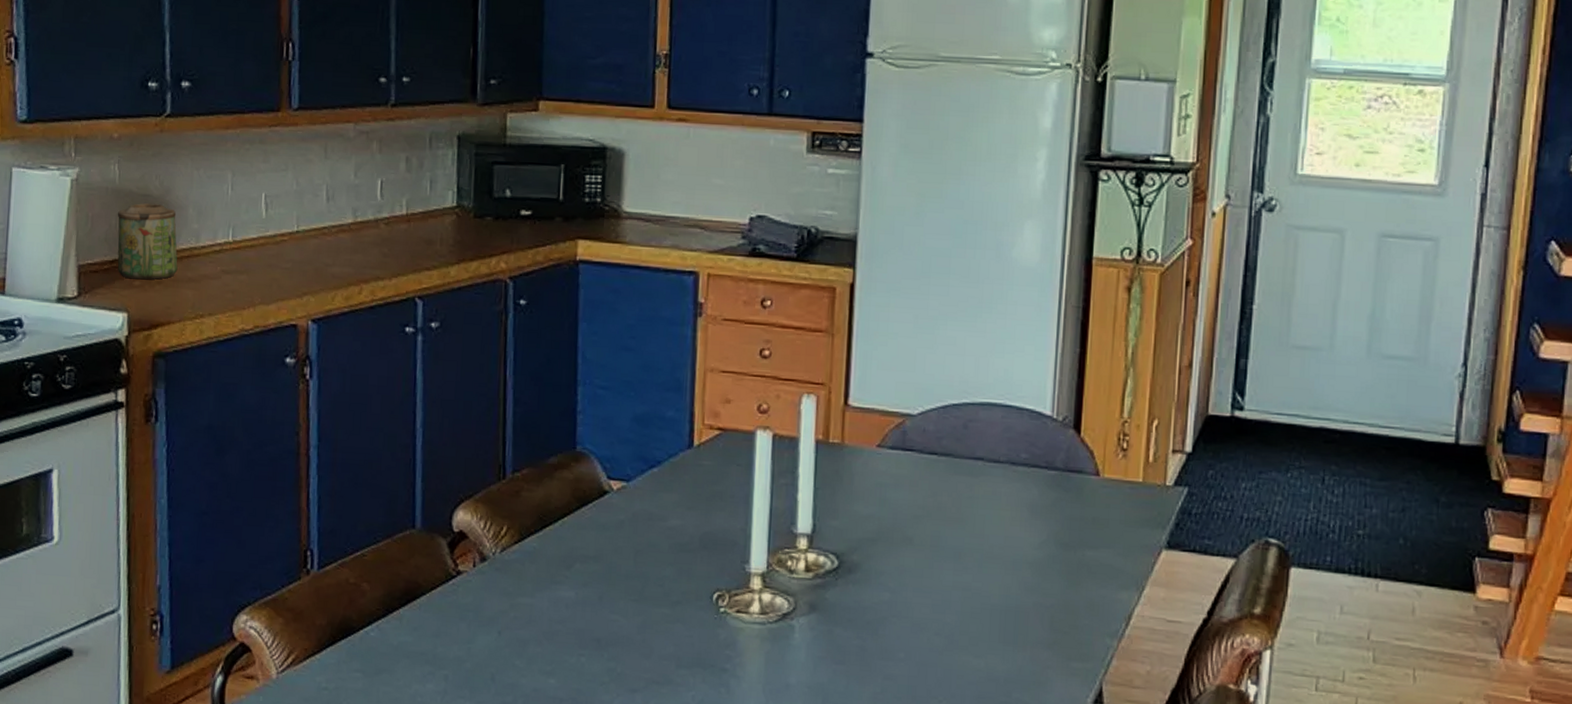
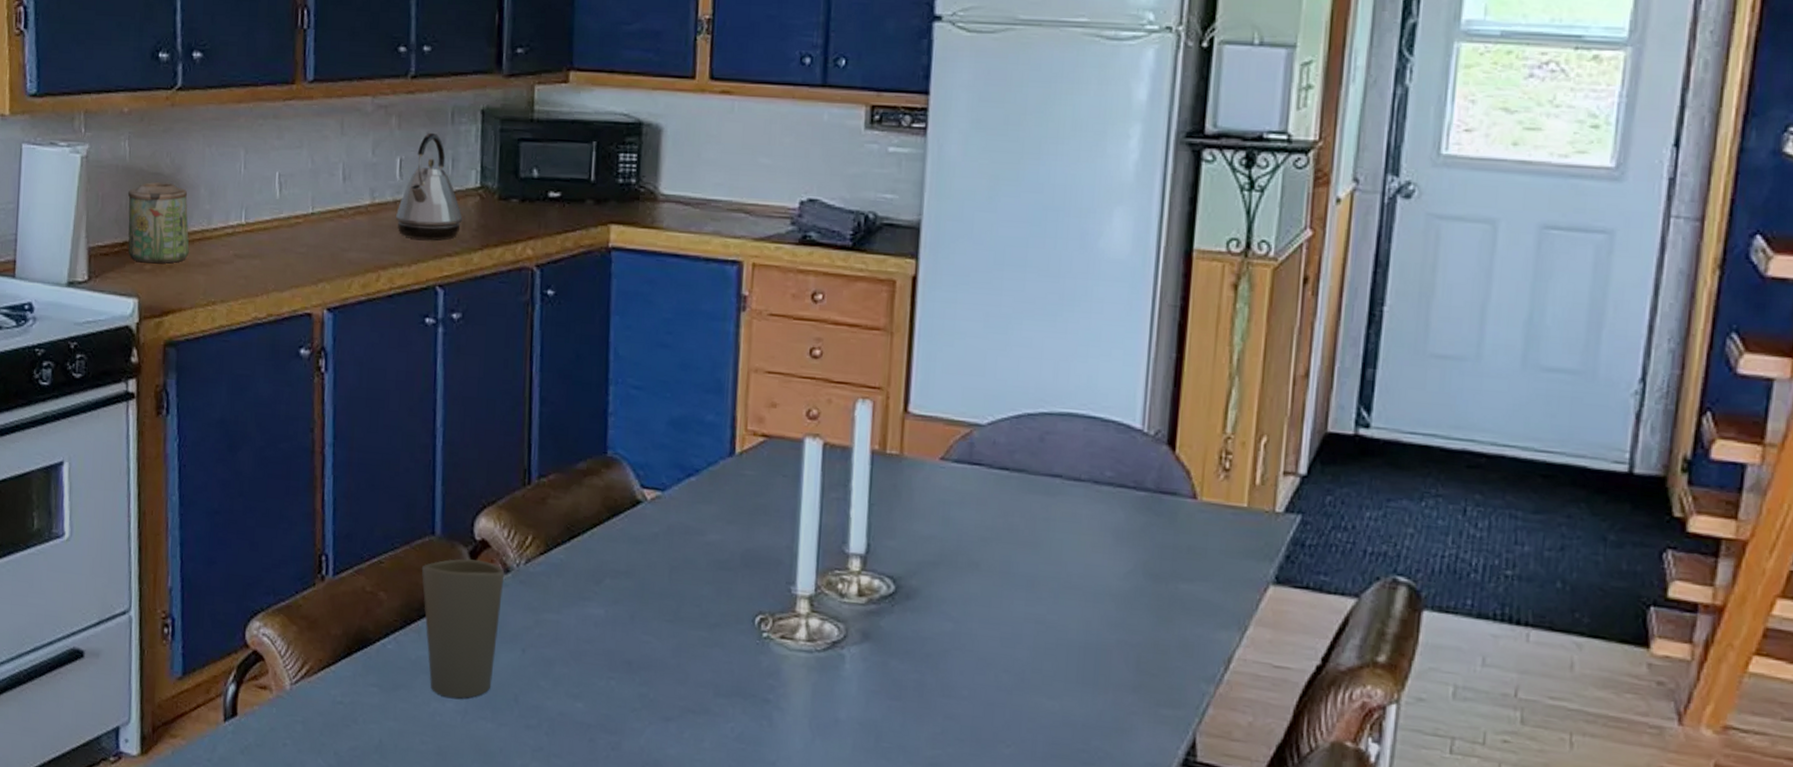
kettle: none [377,156,440,256] -> present [396,132,462,241]
cup: none [402,549,482,680] -> present [421,558,505,698]

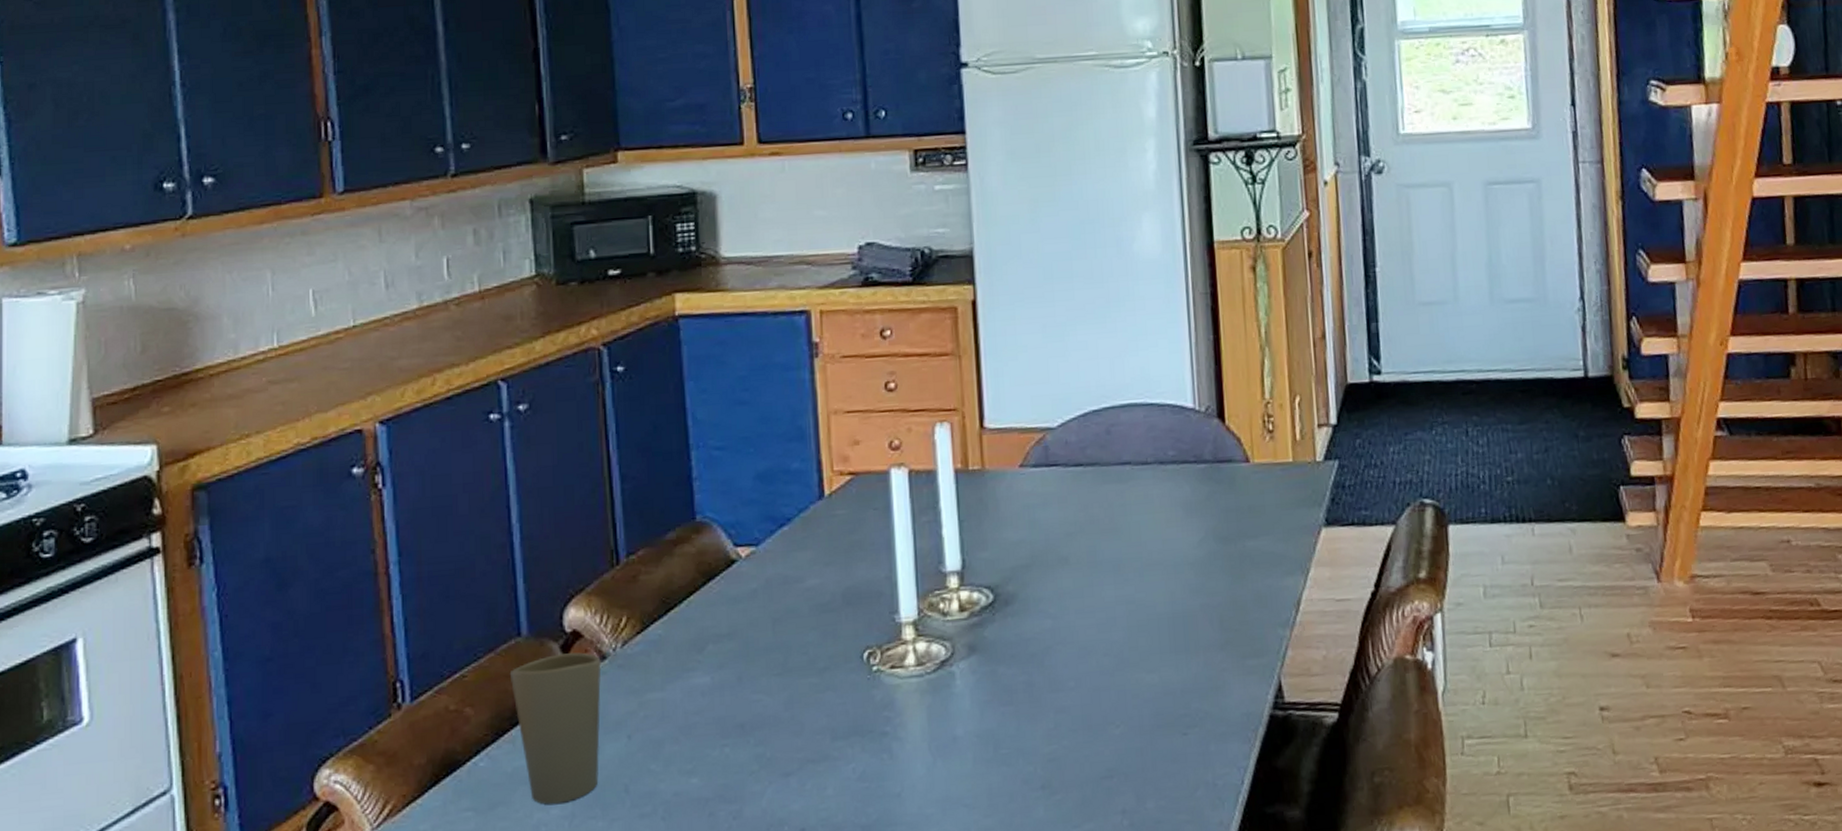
canister: present [127,181,190,264] -> none [136,316,214,406]
kettle: present [396,132,462,241] -> none [448,228,520,337]

